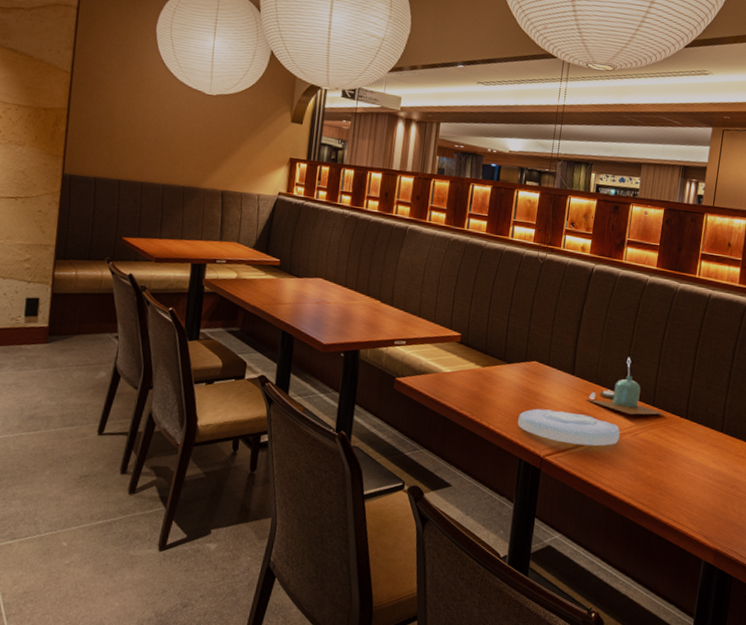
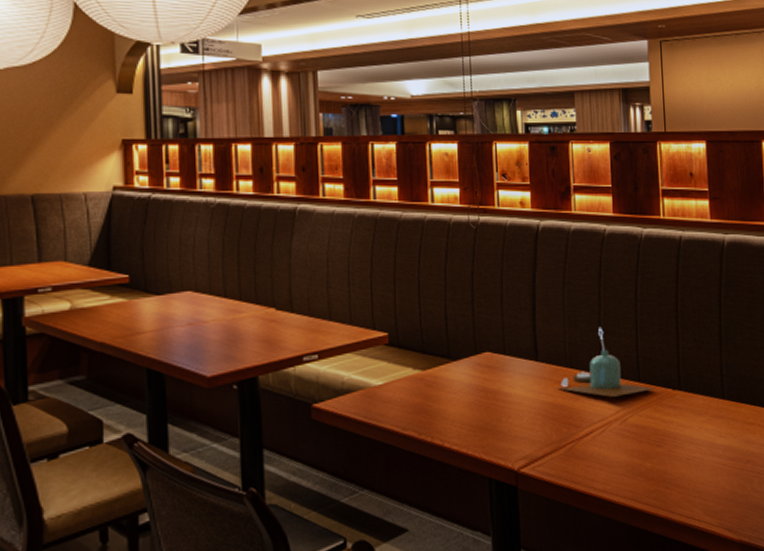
plate: present [518,408,620,446] -> none [479,407,606,448]

